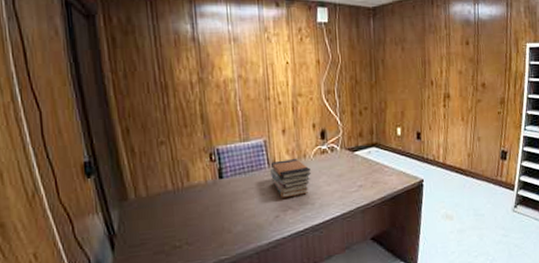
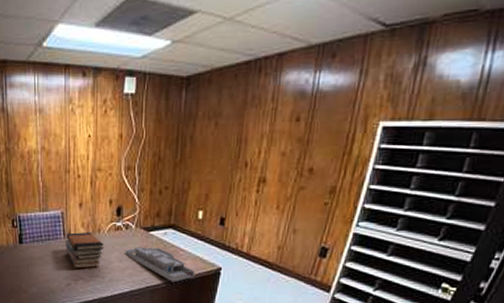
desk organizer: none [332,167,402,200] -> present [125,247,196,282]

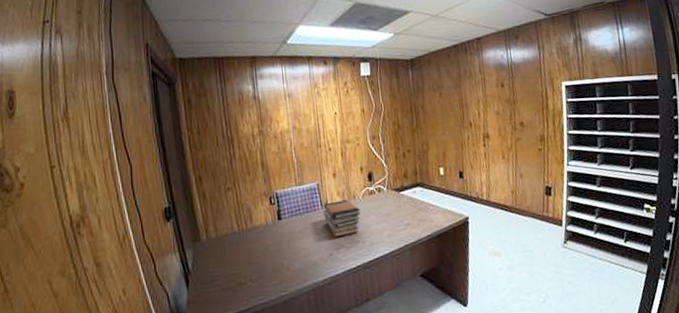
desk organizer: present [125,247,196,282] -> none [380,206,448,237]

